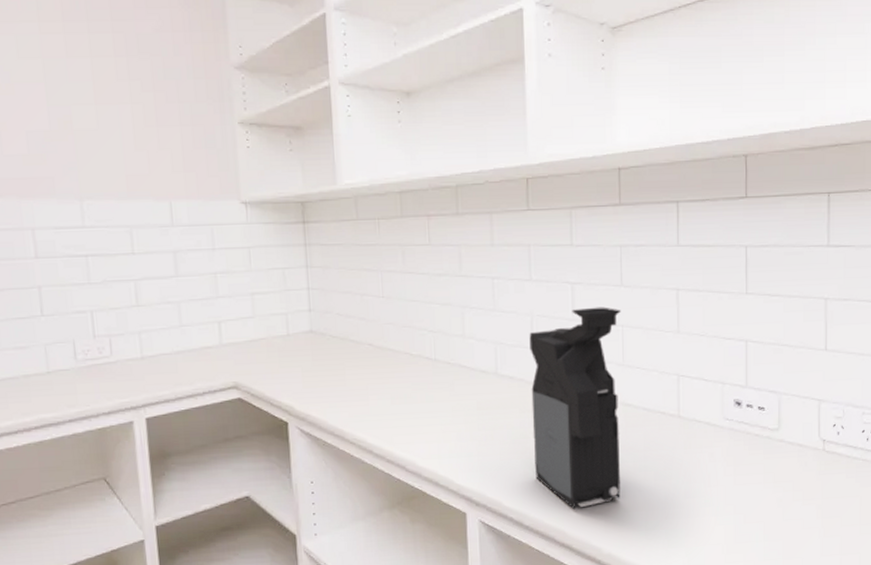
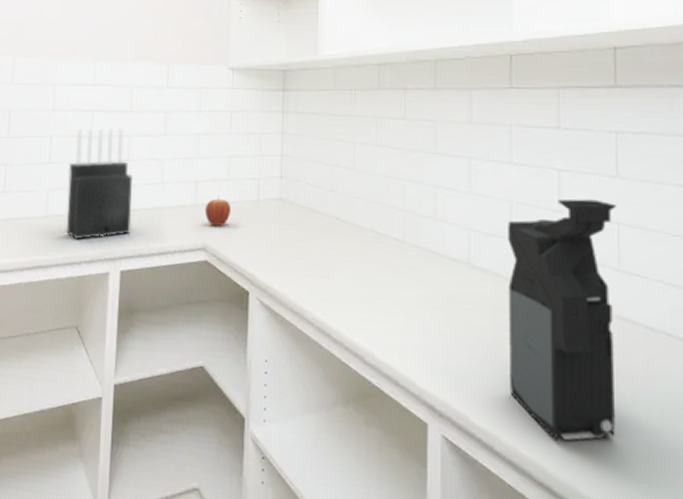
knife block: none [66,272,152,393] -> present [66,128,132,240]
fruit: none [231,335,261,364] -> present [204,197,232,226]

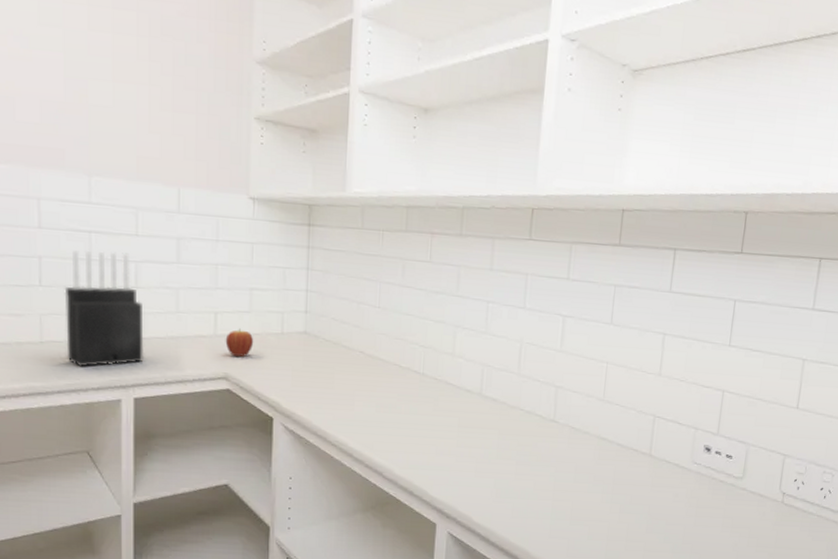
coffee maker: present [508,199,617,442] -> none [506,341,608,532]

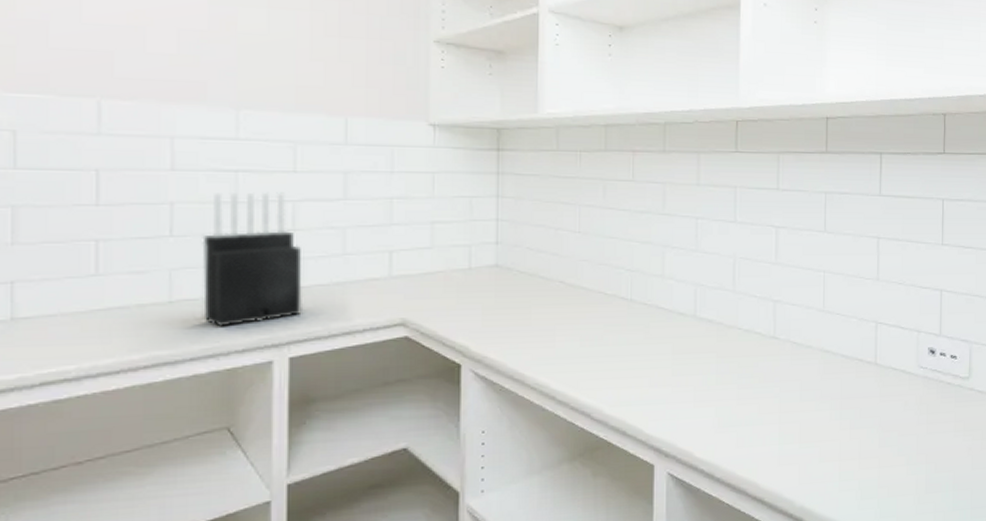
fruit: present [225,328,254,357] -> none [402,267,437,298]

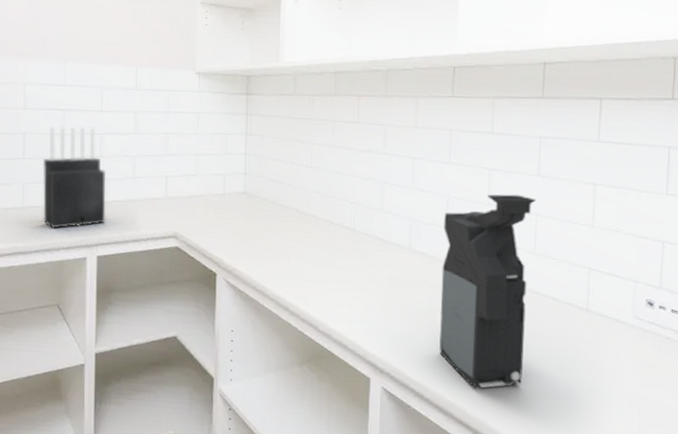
coffee maker: none [729,252,824,461] -> present [439,194,537,389]

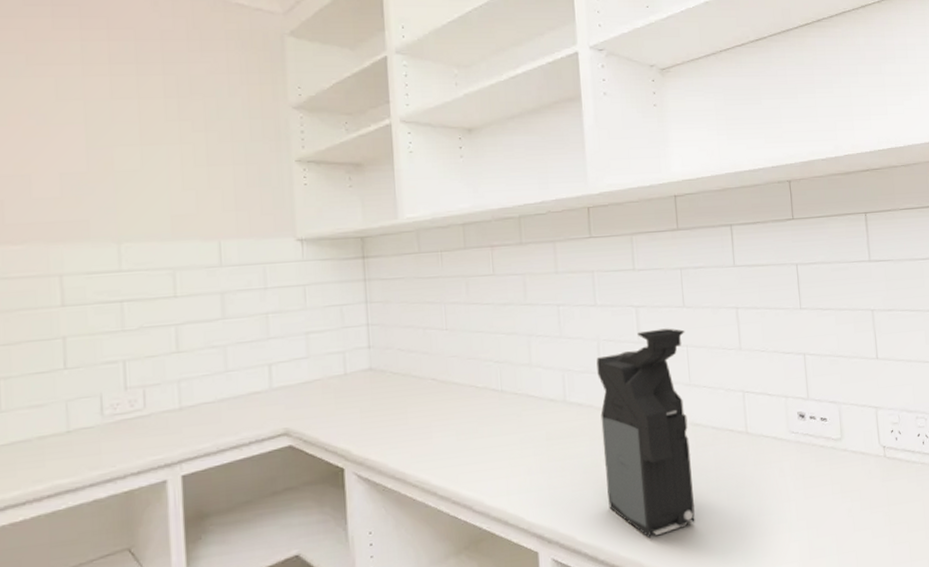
knife block: present [42,126,106,229] -> none [94,317,191,452]

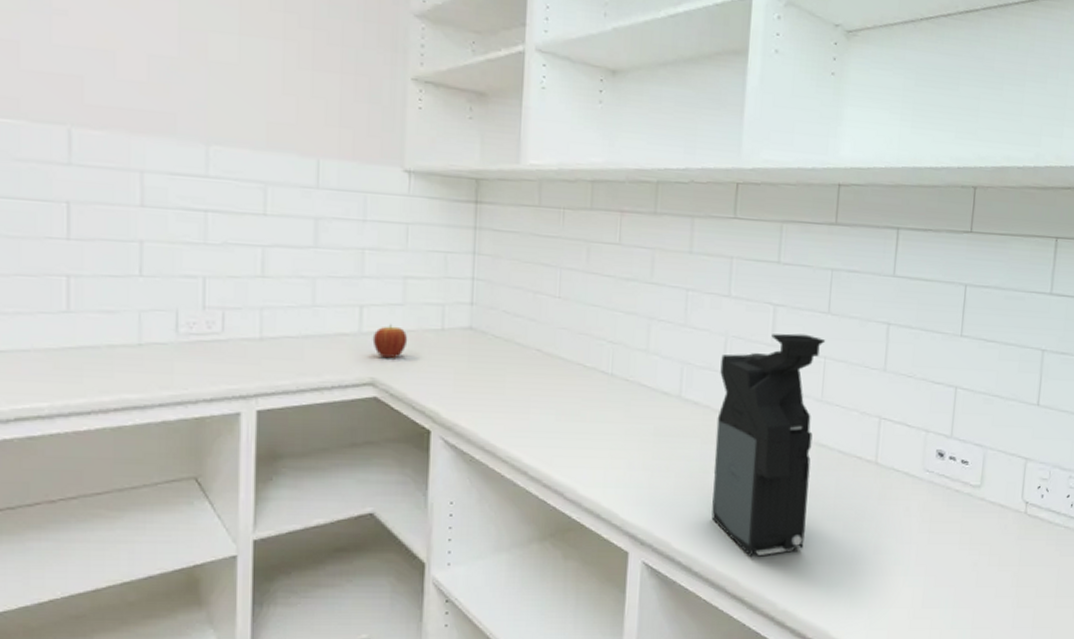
fruit: none [282,377,315,408] -> present [372,324,408,358]

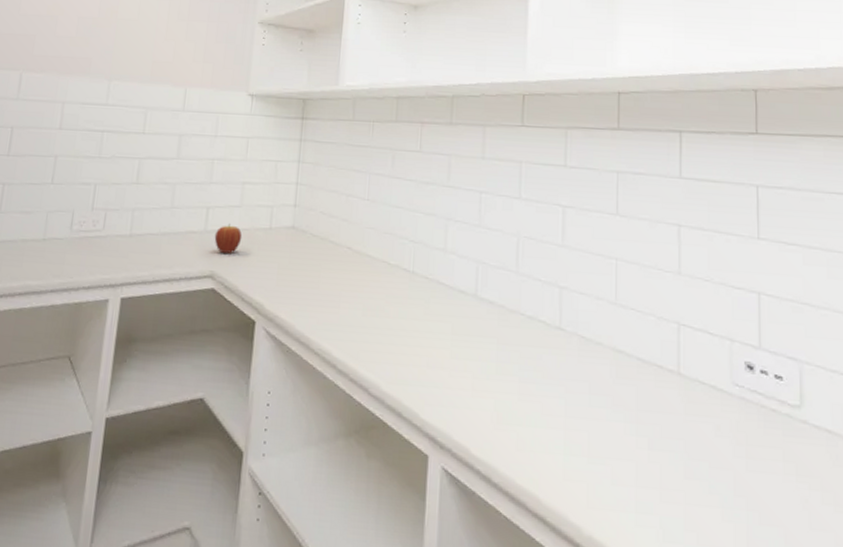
coffee maker: present [711,333,826,558] -> none [509,234,616,472]

